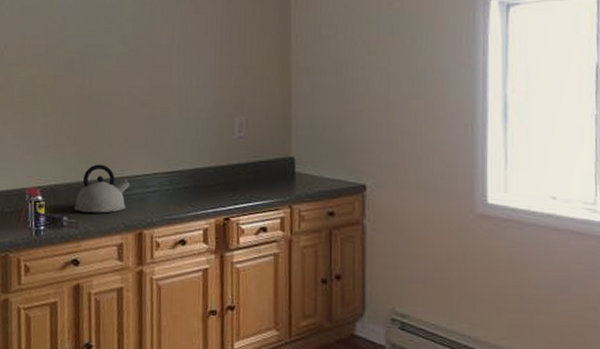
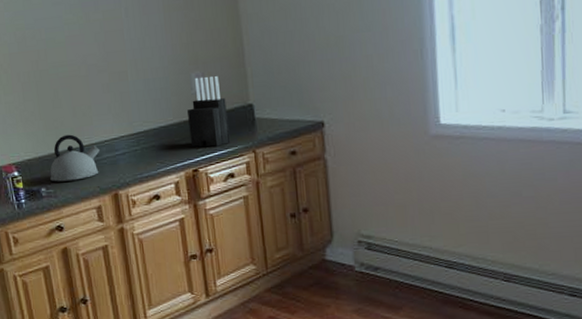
knife block: none [225,123,267,197] -> present [187,76,231,148]

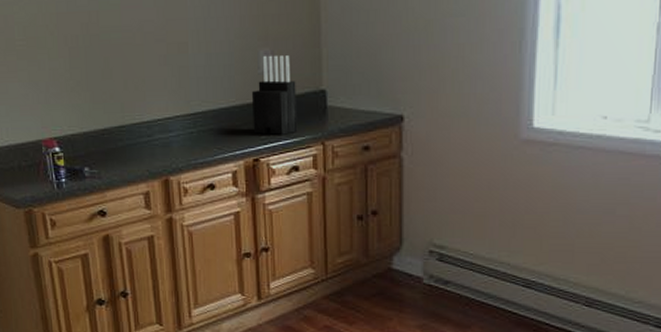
kettle: present [50,134,101,182] -> none [95,109,153,162]

